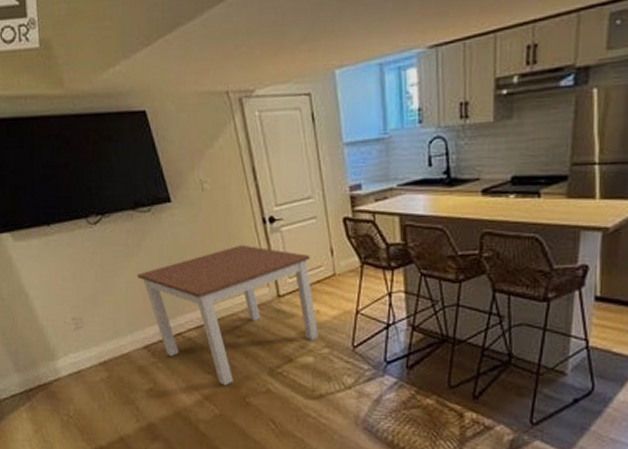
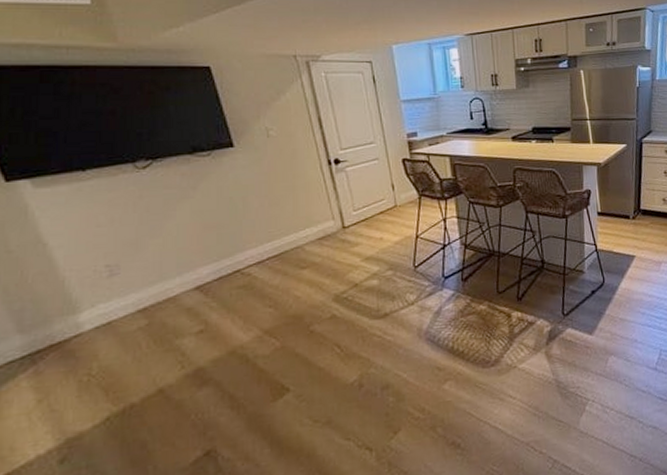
dining table: present [137,244,318,386] -> none [192,183,382,318]

